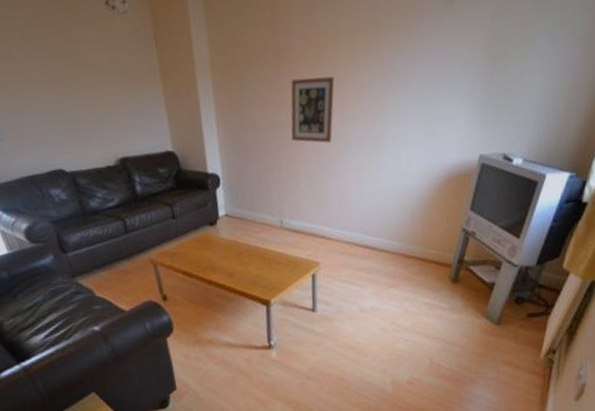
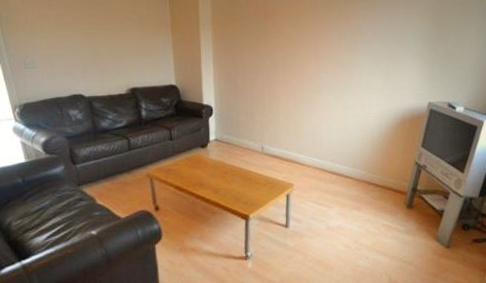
wall art: present [291,76,335,143] -> none [274,34,311,86]

